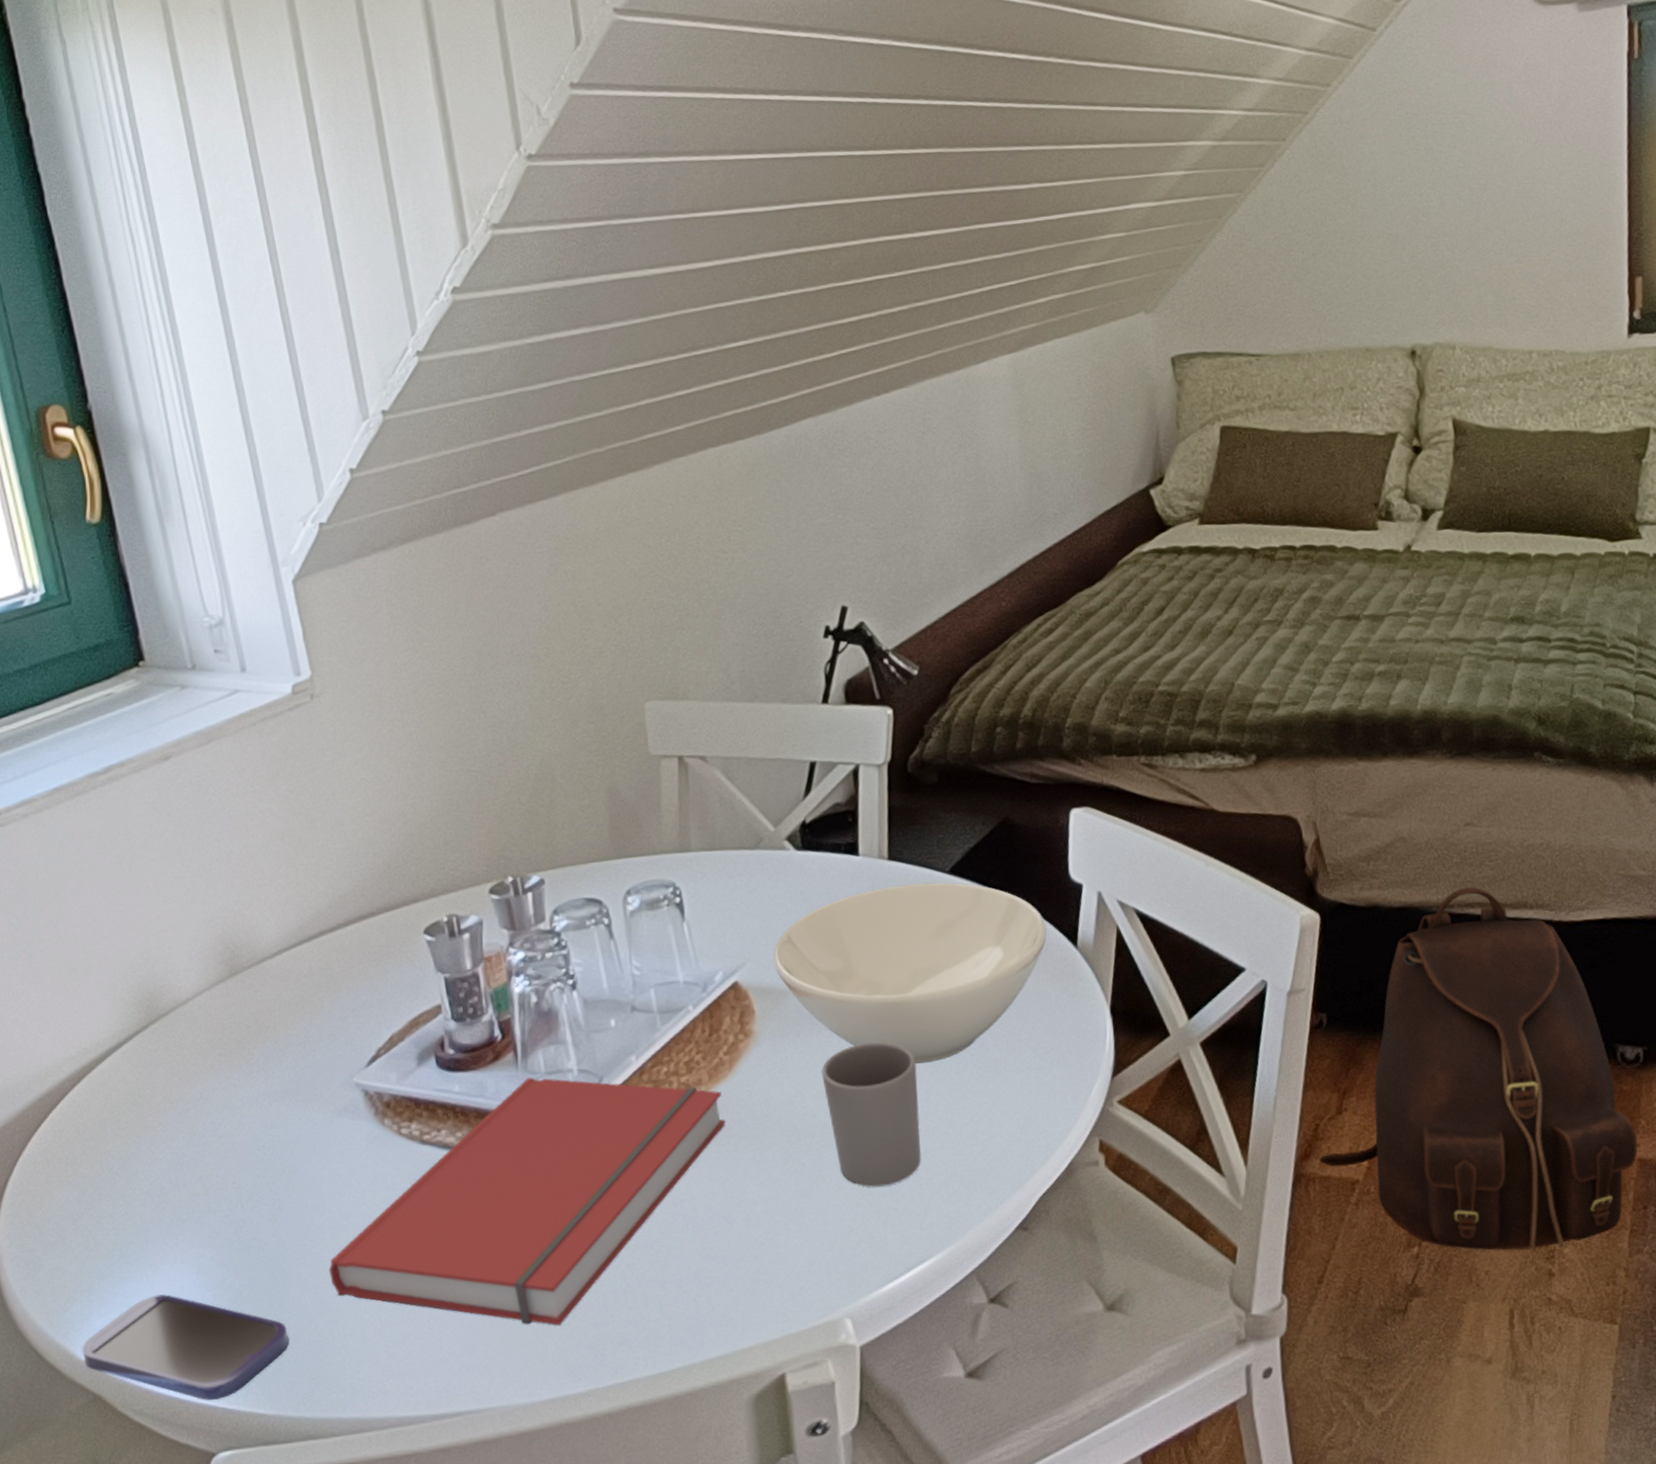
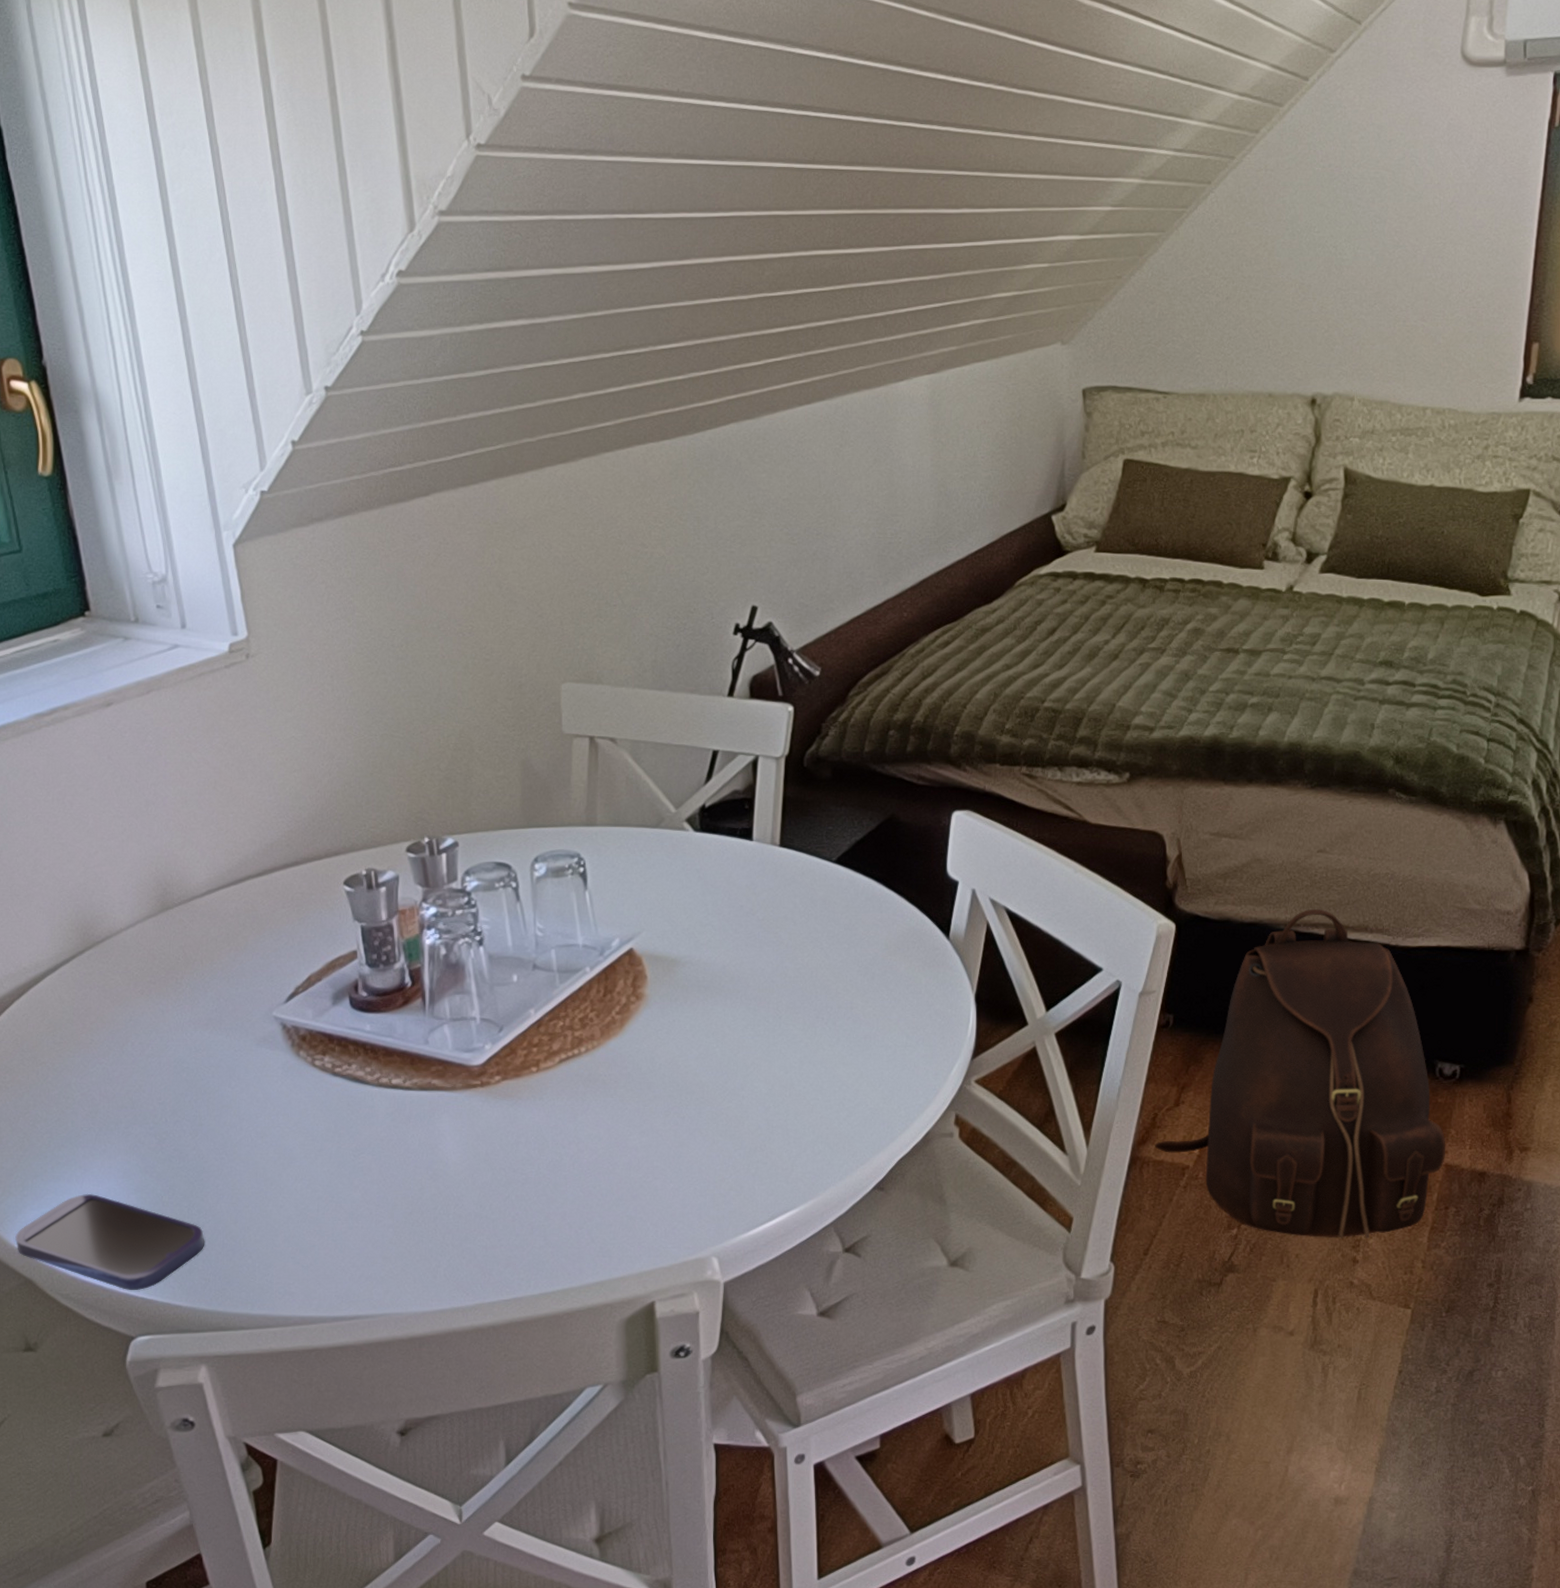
book: present [329,1077,726,1325] -> none [243,1022,614,1246]
bowl: present [773,882,1047,1064] -> none [667,870,922,1034]
mug: present [822,1042,922,1187] -> none [705,1013,793,1142]

